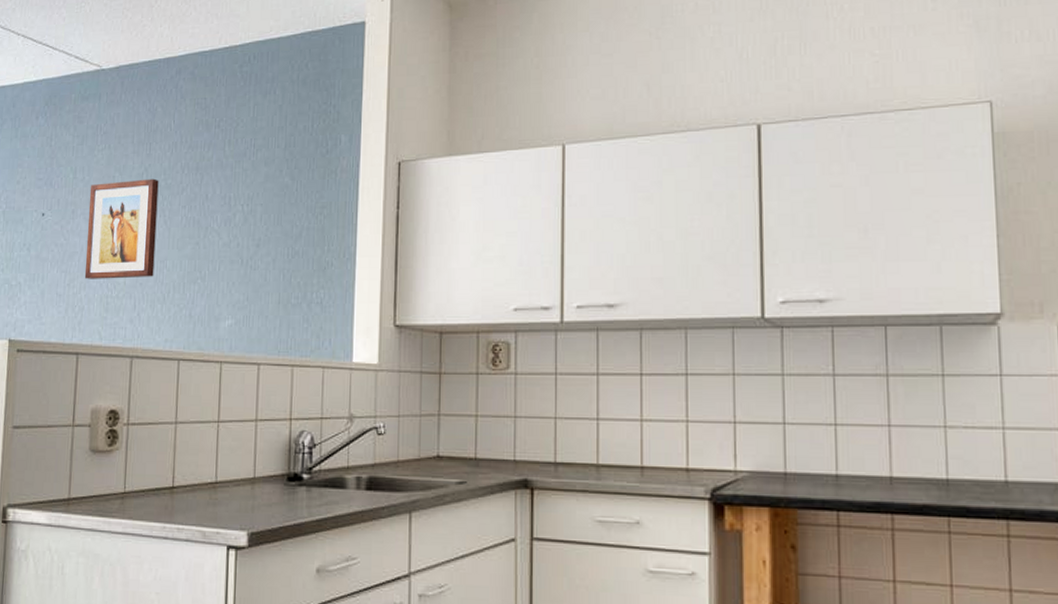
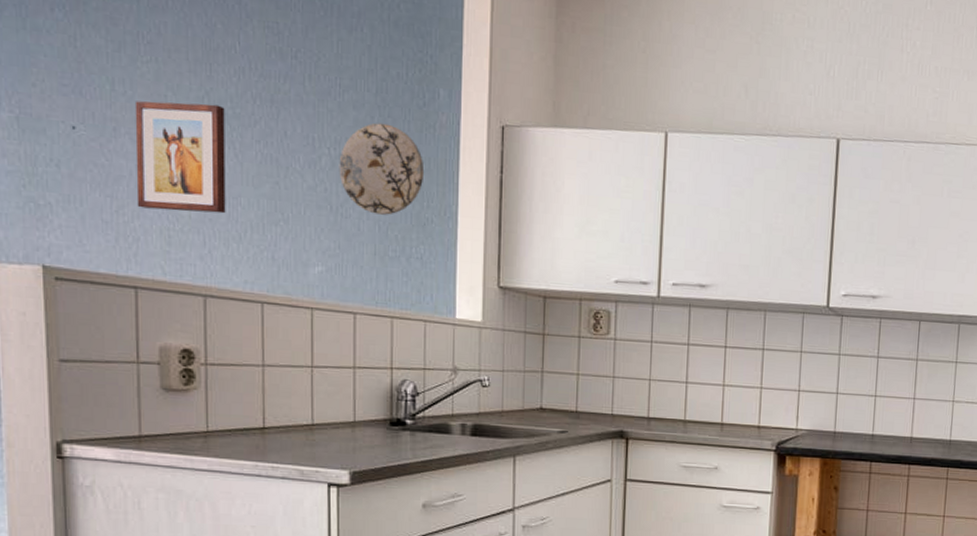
decorative plate: none [250,175,326,263] -> present [339,123,425,215]

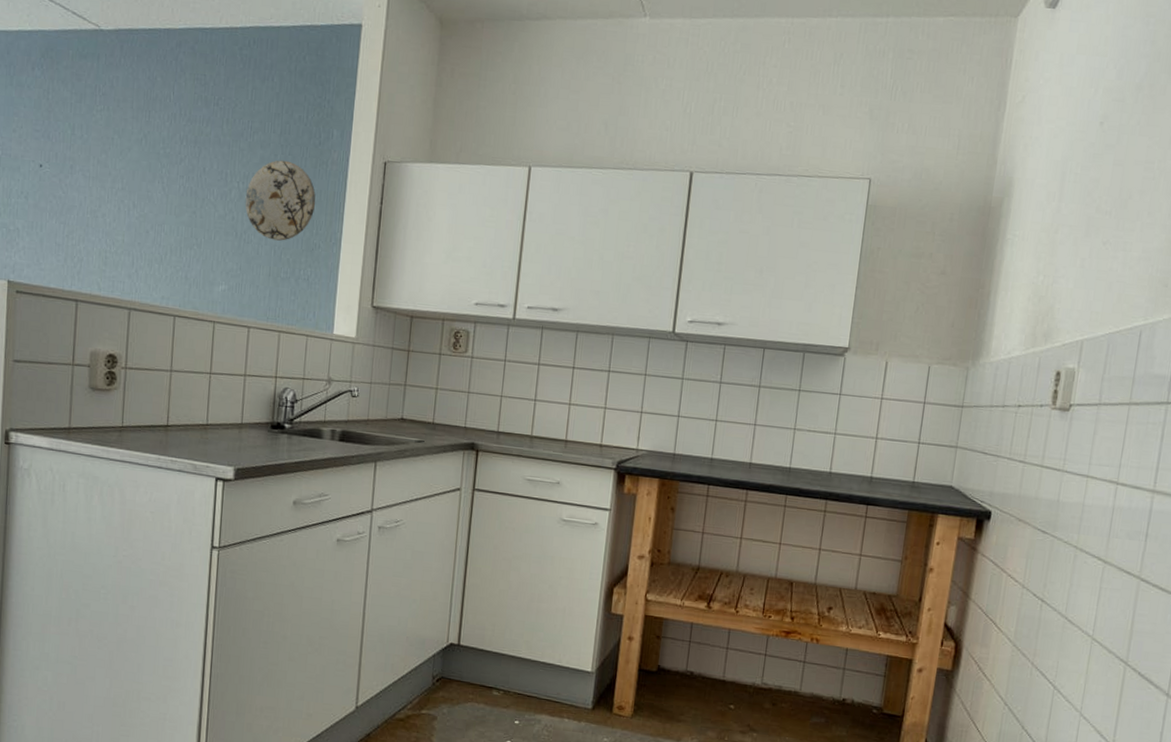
wall art: present [134,101,226,214] -> none [83,143,158,239]

